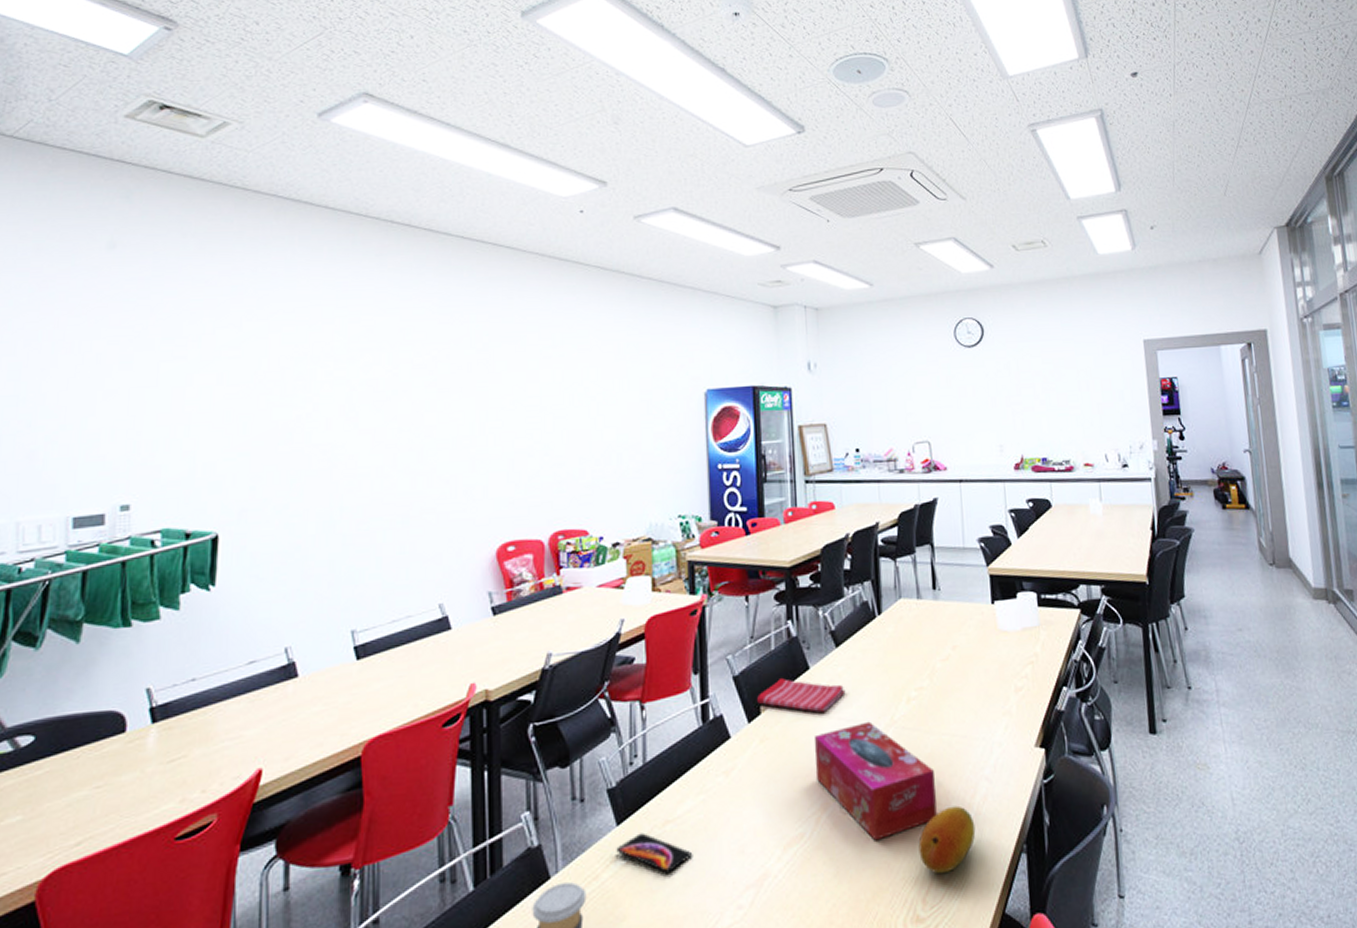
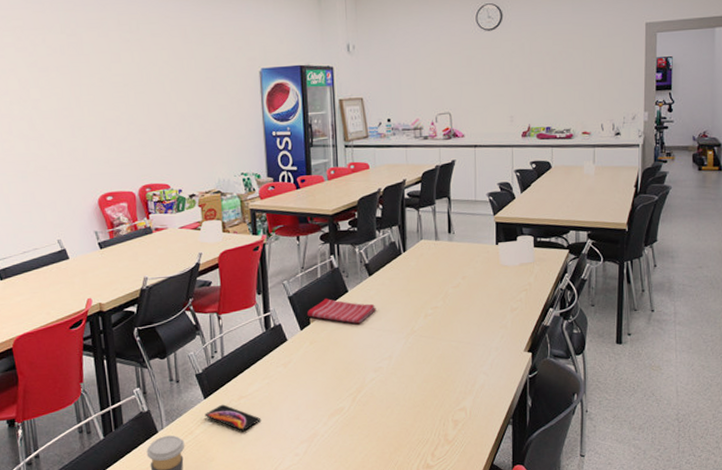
tissue box: present [814,721,937,841] -> none [351,331,445,414]
fruit: present [918,805,976,875] -> none [430,391,474,437]

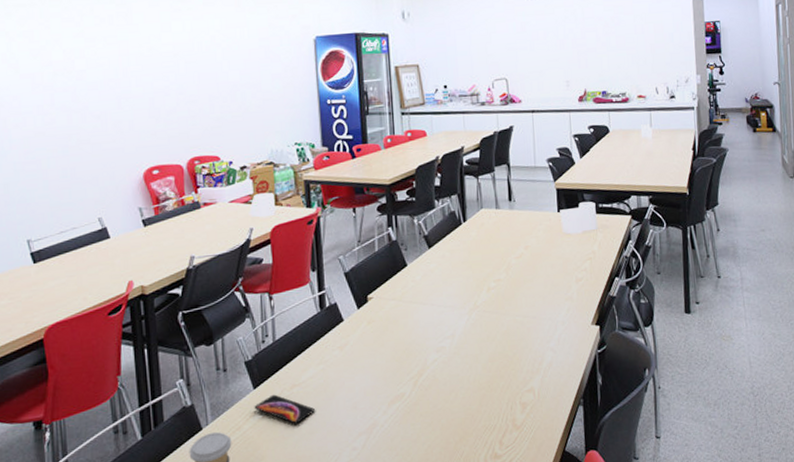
dish towel: present [306,298,376,324] -> none [363,273,437,300]

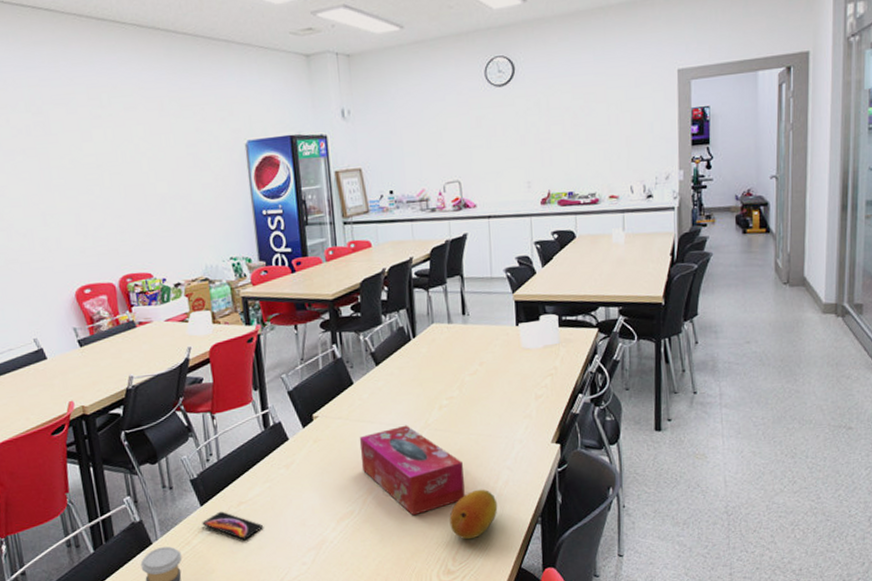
tissue box: none [411,306,511,398] -> present [359,425,465,516]
fruit: none [496,370,543,423] -> present [449,489,498,540]

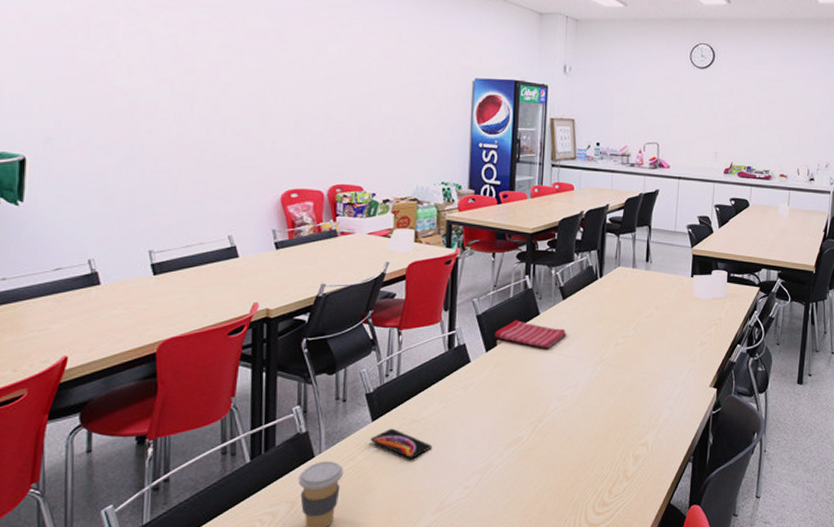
dish towel: none [308,391,386,419] -> present [494,319,567,348]
tissue box: present [359,425,465,516] -> none [536,358,629,446]
fruit: present [449,489,498,540] -> none [610,425,656,473]

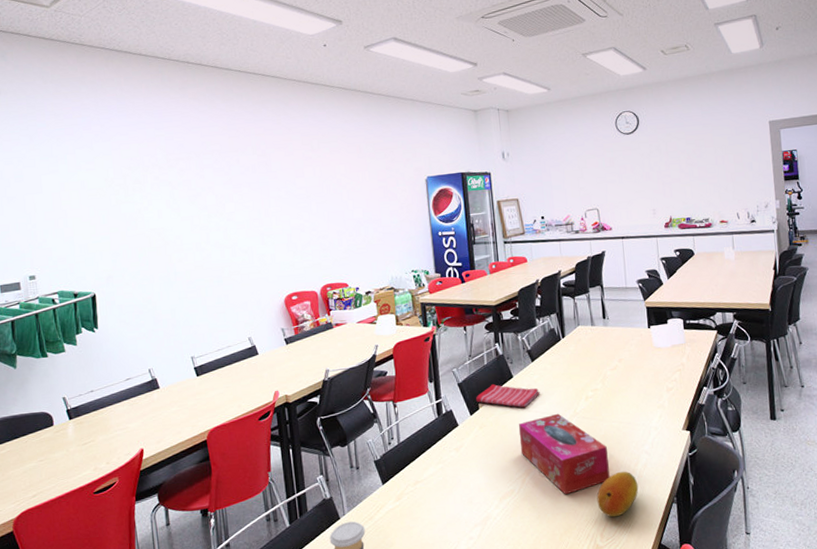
smartphone: present [370,428,431,459] -> none [383,489,436,516]
tissue box: none [536,358,629,446] -> present [518,413,610,495]
fruit: none [610,425,656,473] -> present [597,471,639,518]

